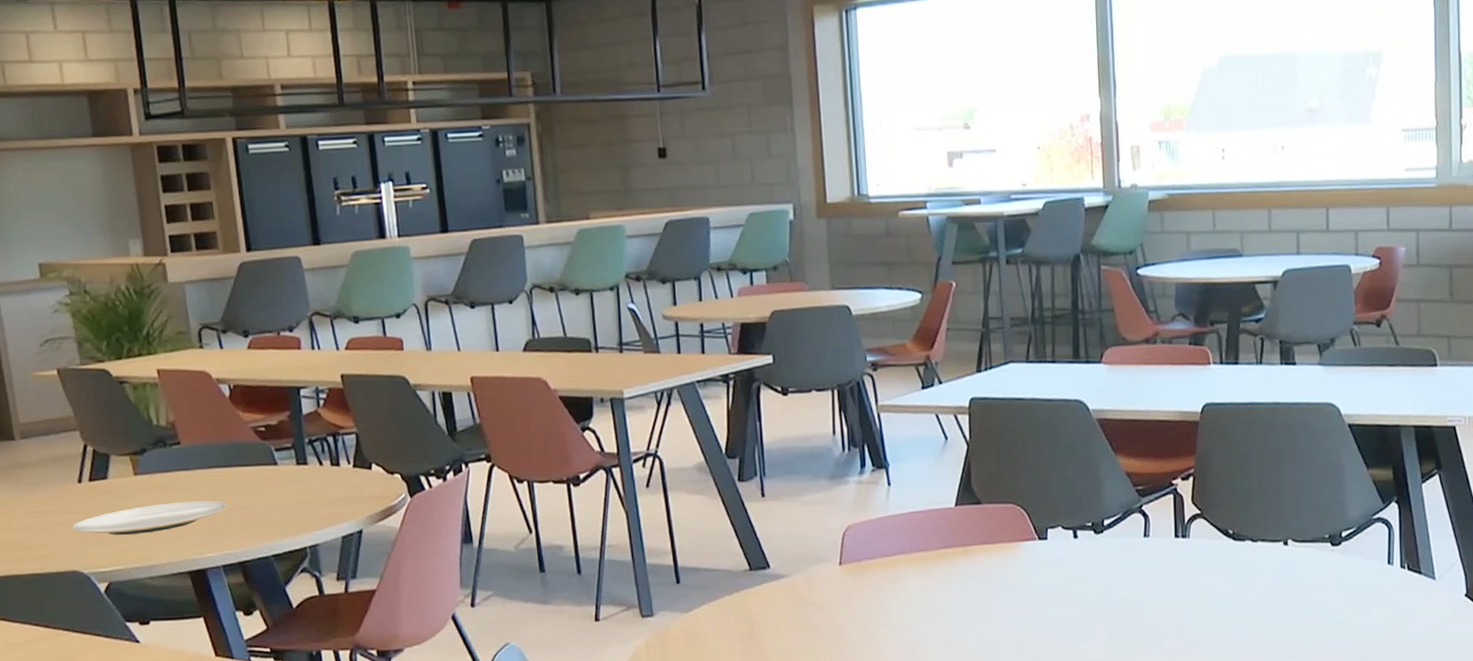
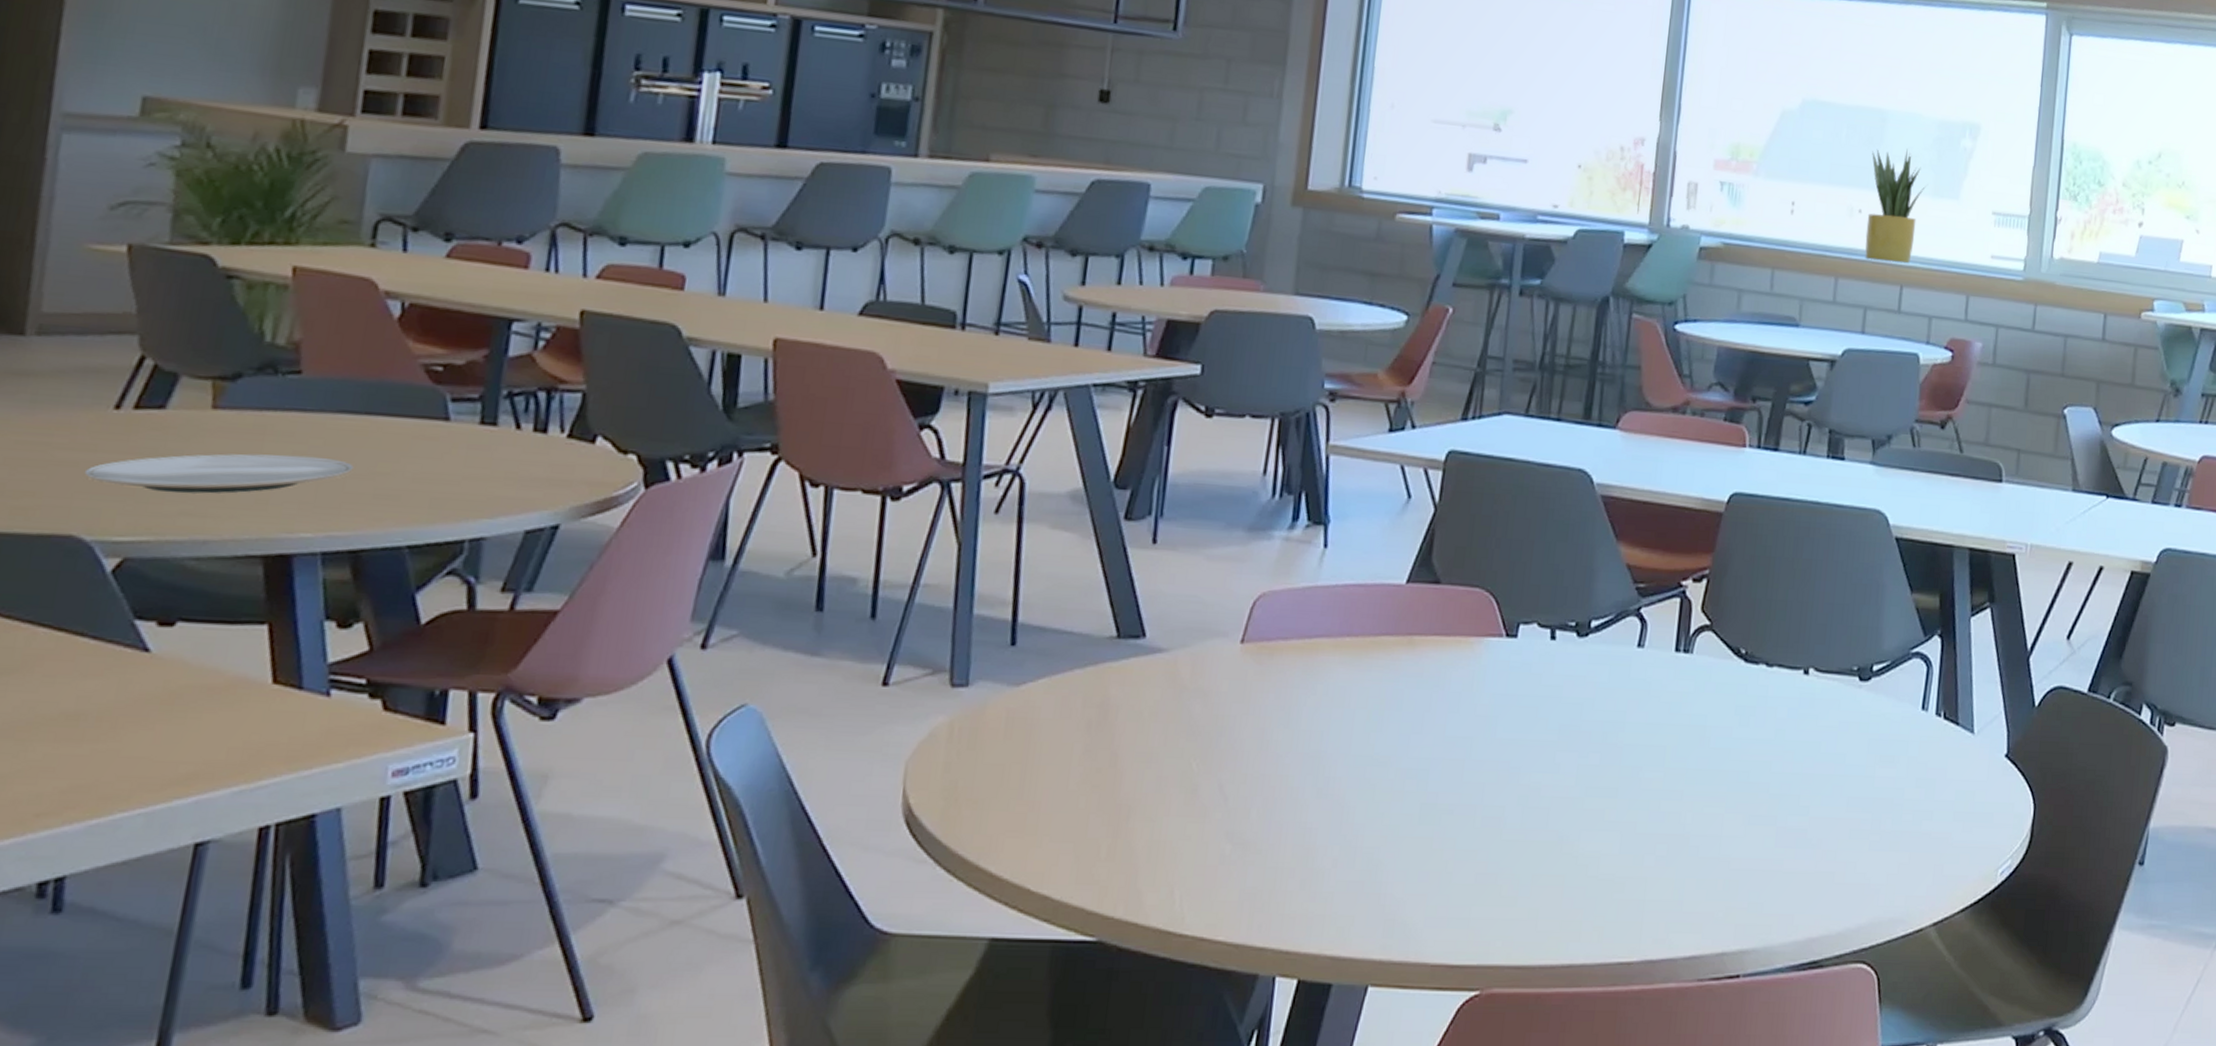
planter: none [1287,85,1339,189] -> present [1865,149,1926,264]

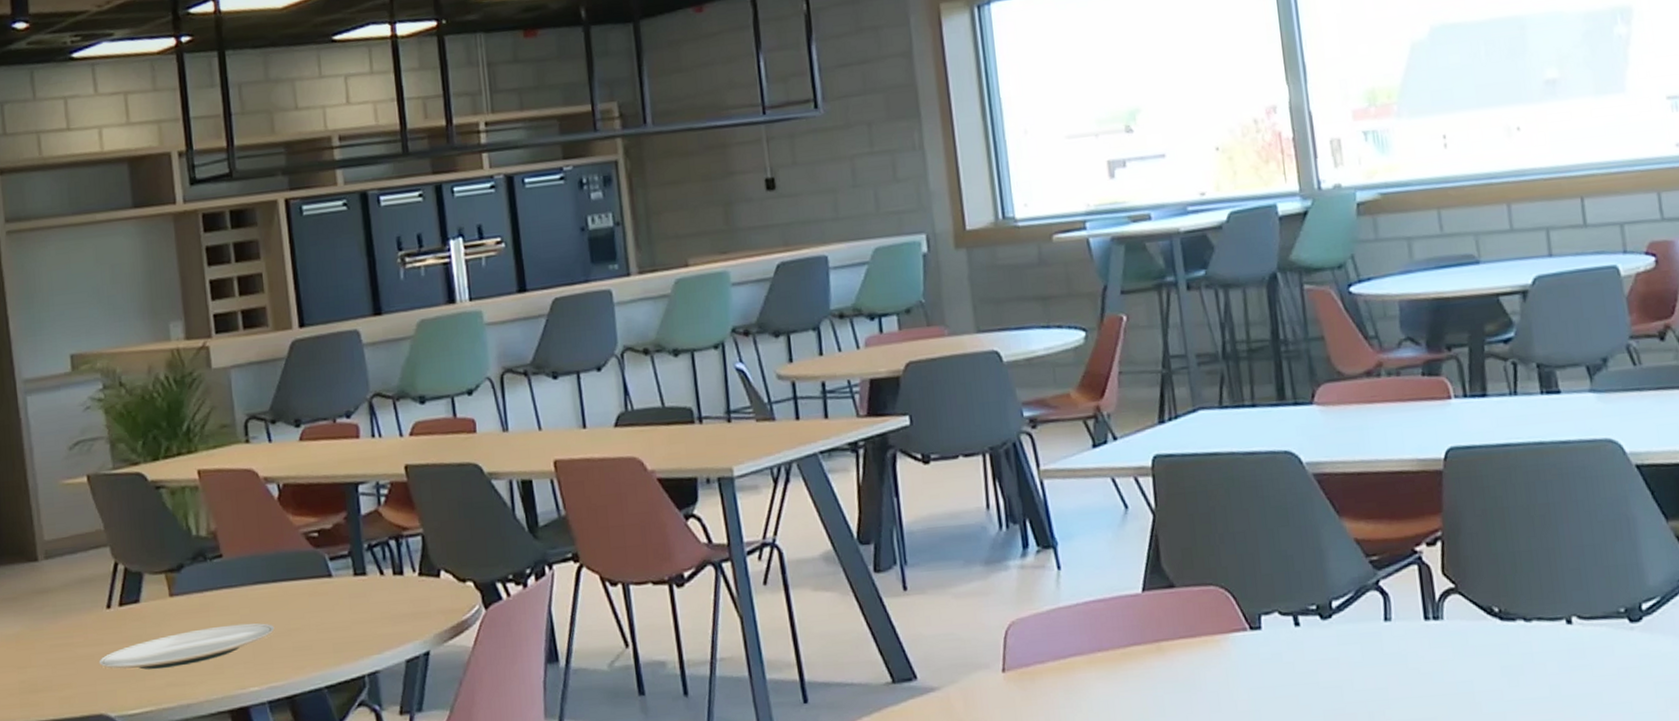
planter: present [1865,149,1926,264] -> none [1517,51,1586,178]

